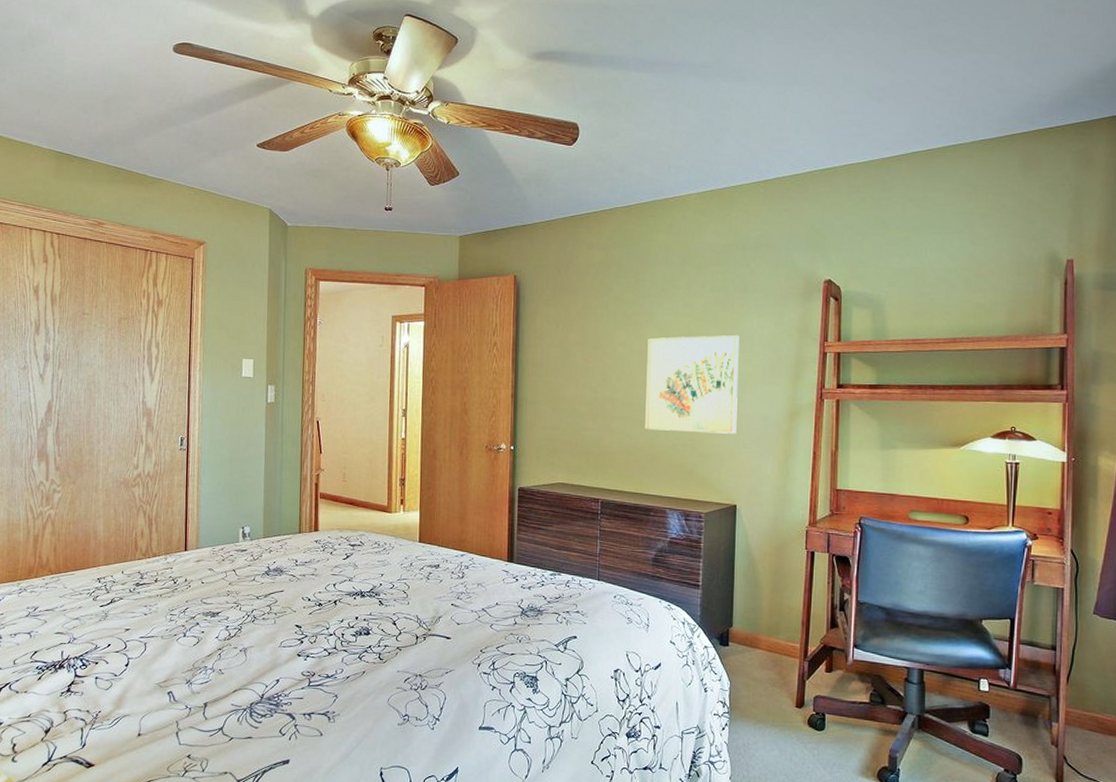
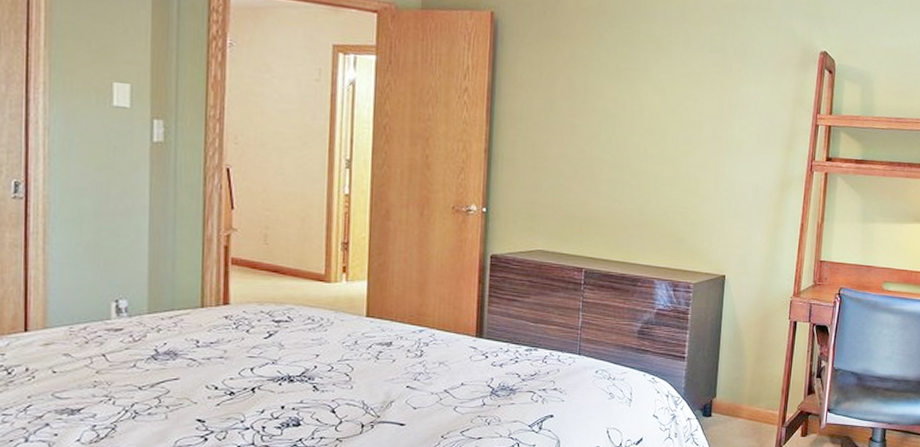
wall art: present [645,334,740,434] -> none [635,96,736,203]

